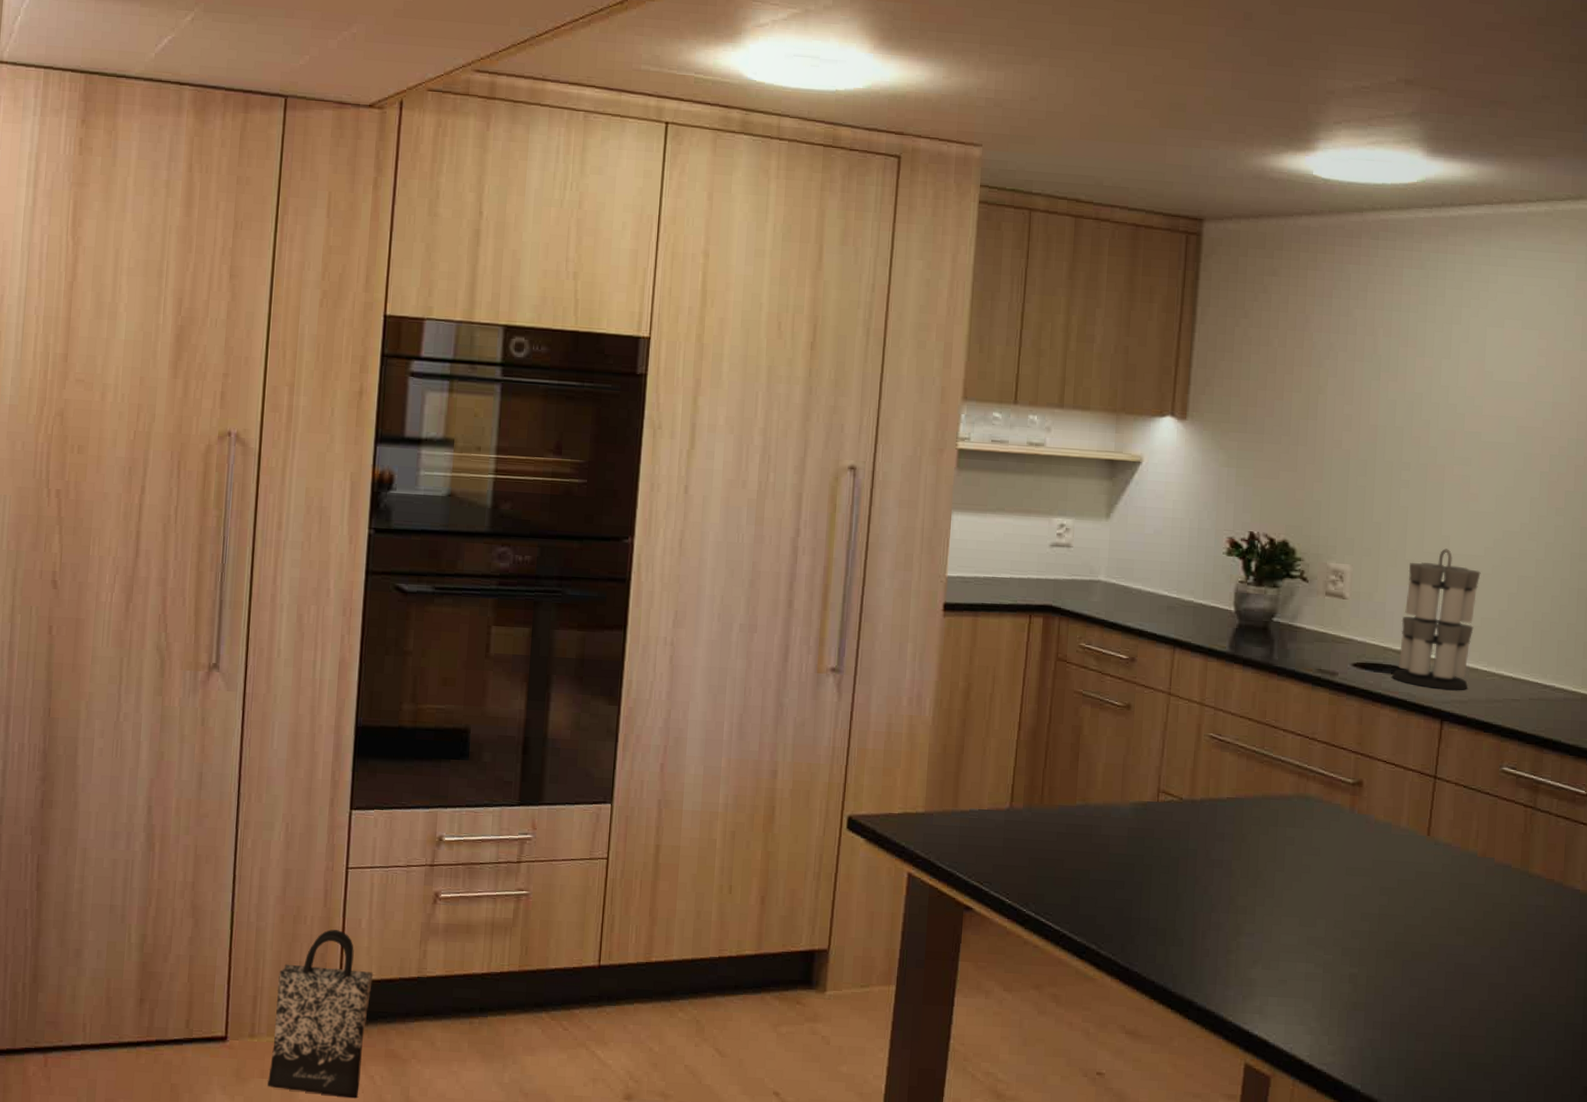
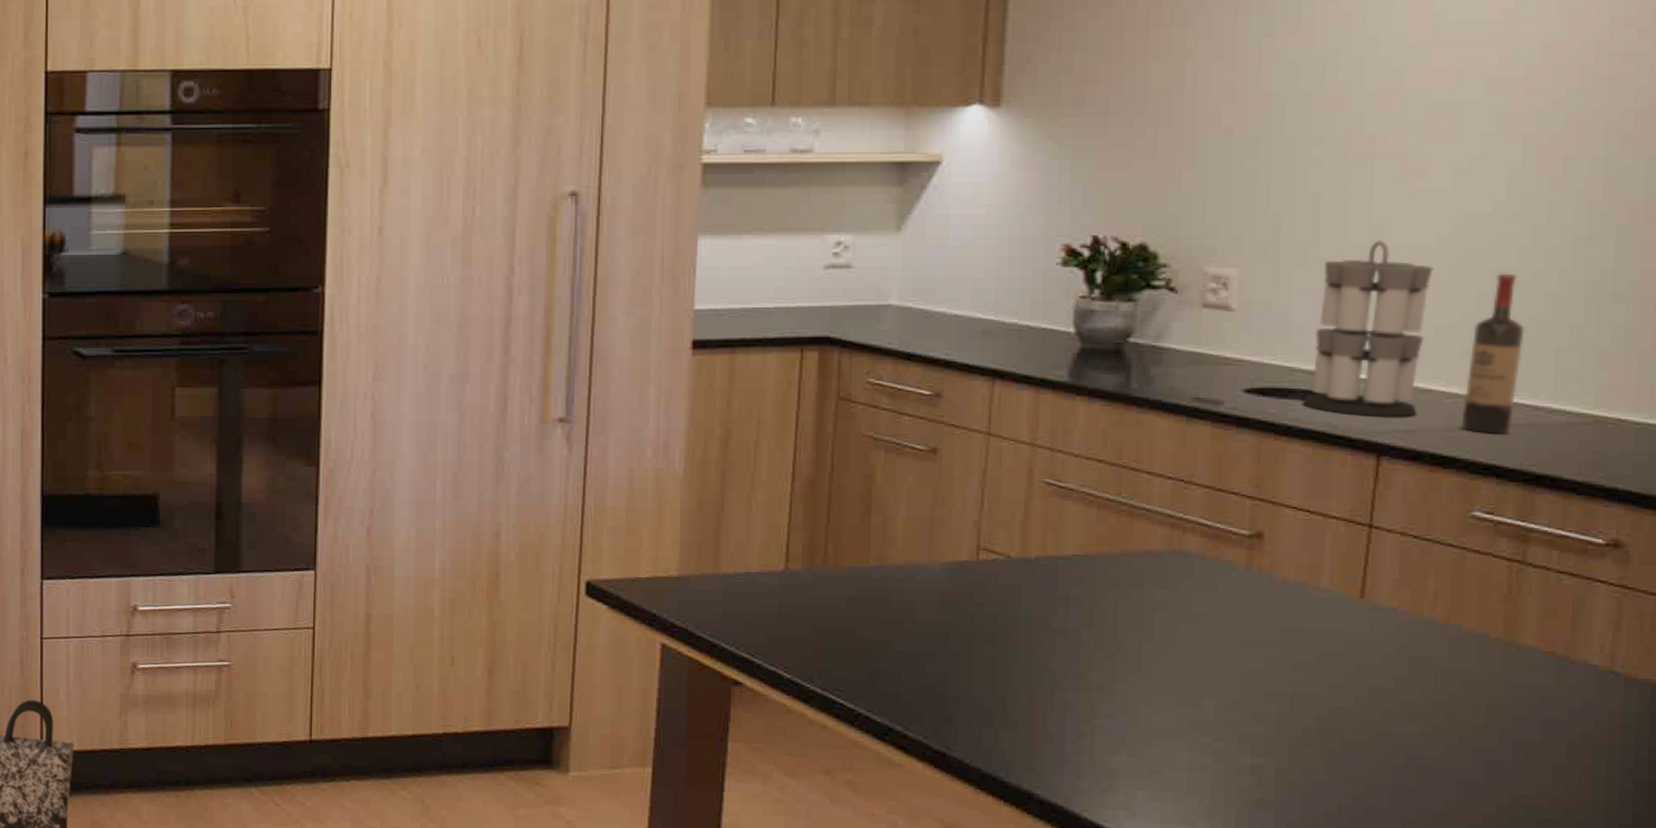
wine bottle: none [1496,579,1539,706] -> present [1461,273,1525,434]

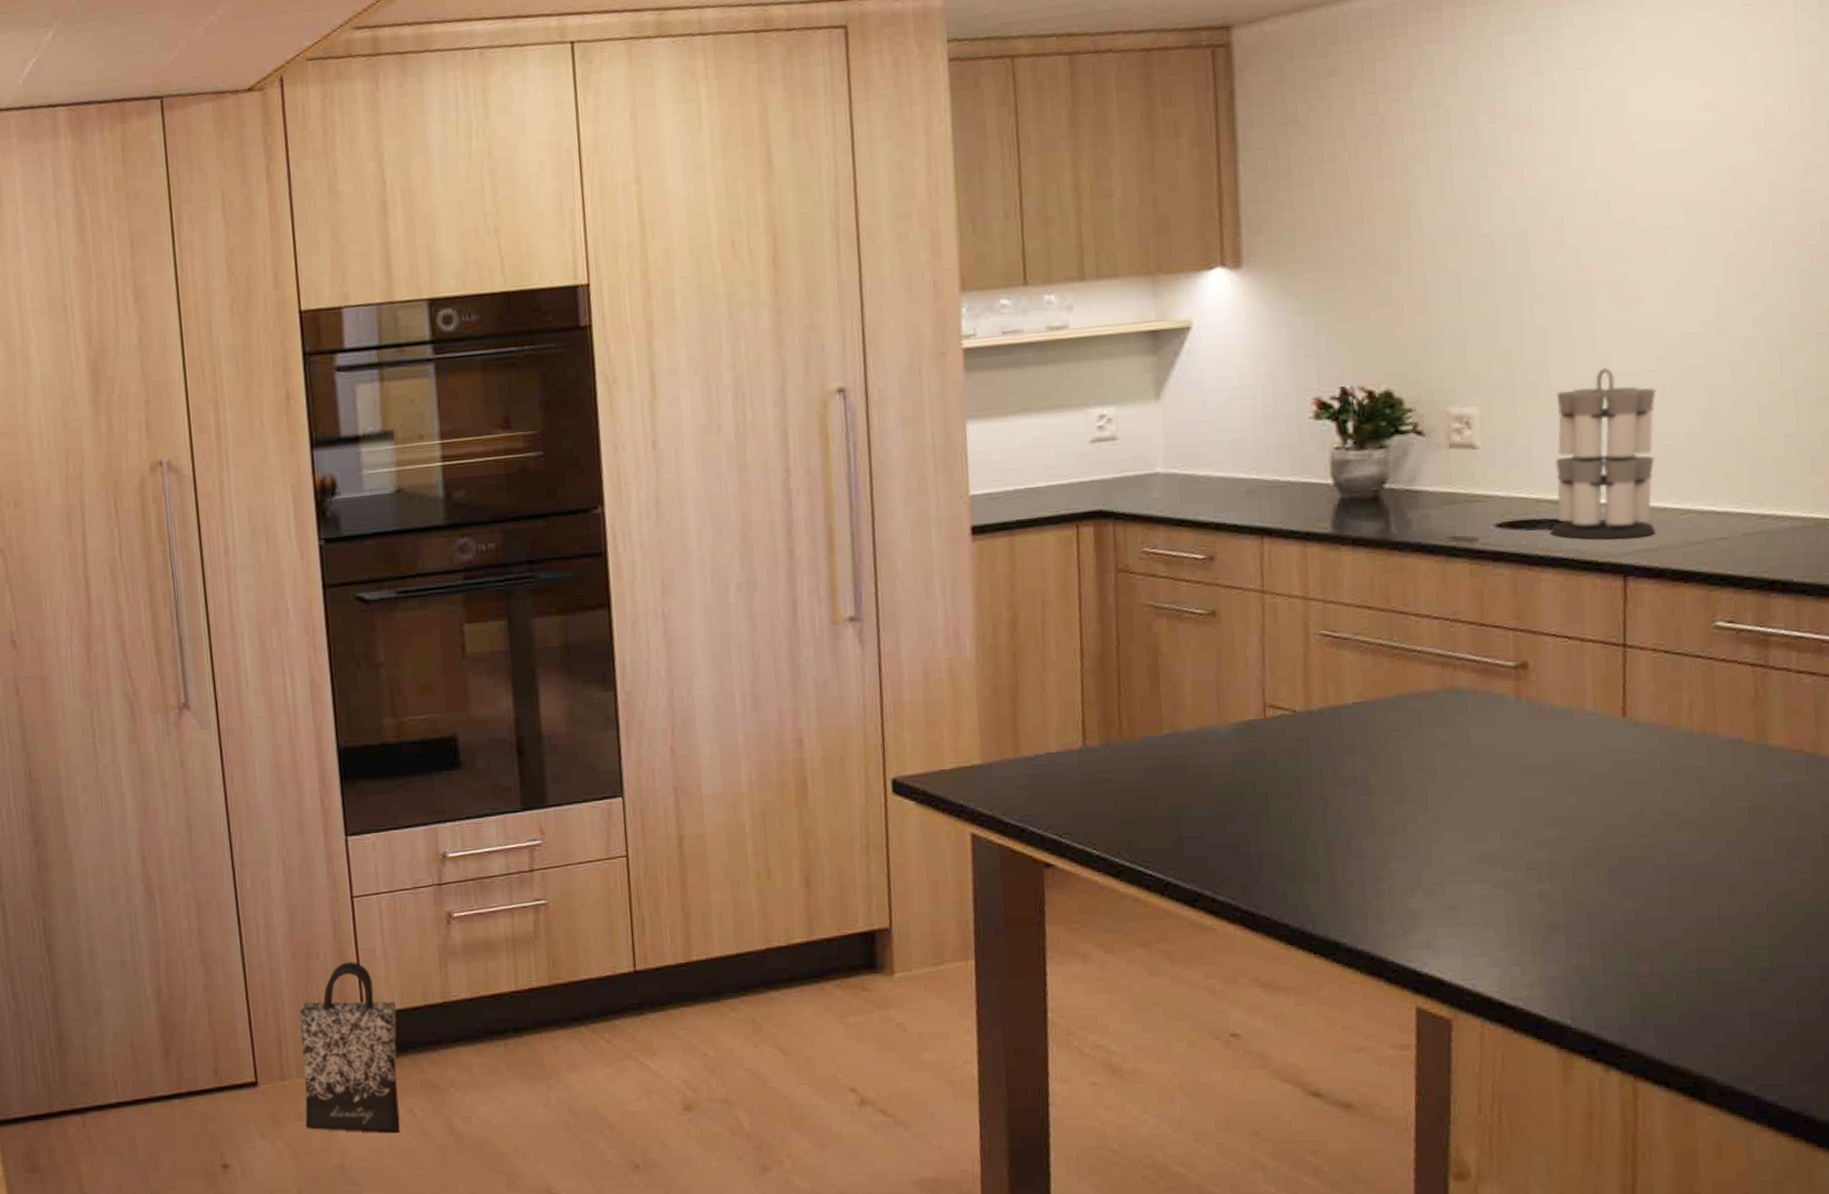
wine bottle: present [1461,273,1525,434] -> none [1696,388,1745,546]

